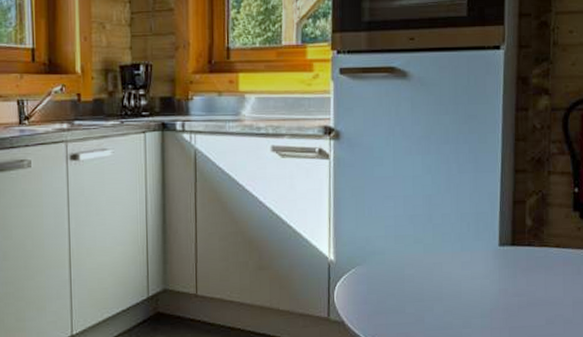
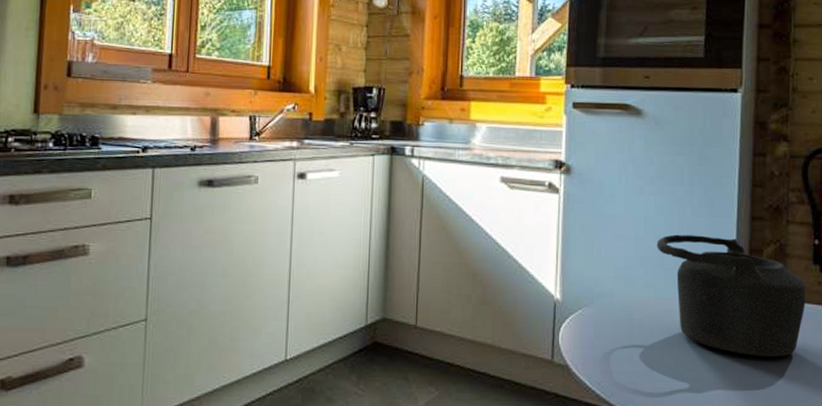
teapot: none [425,190,567,301] -> present [657,234,807,357]

